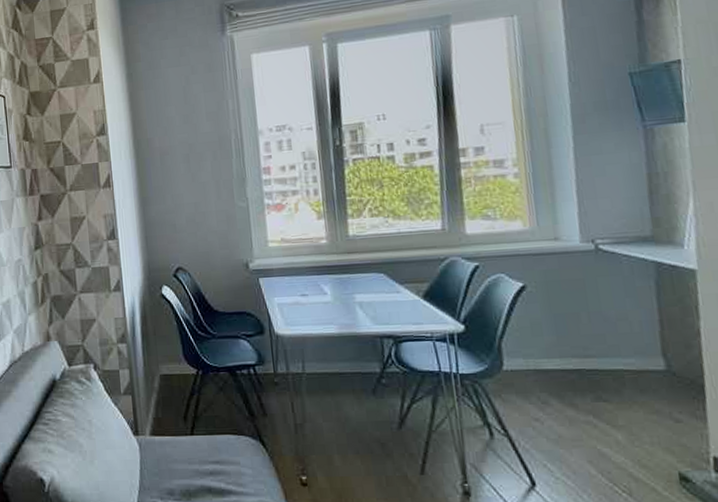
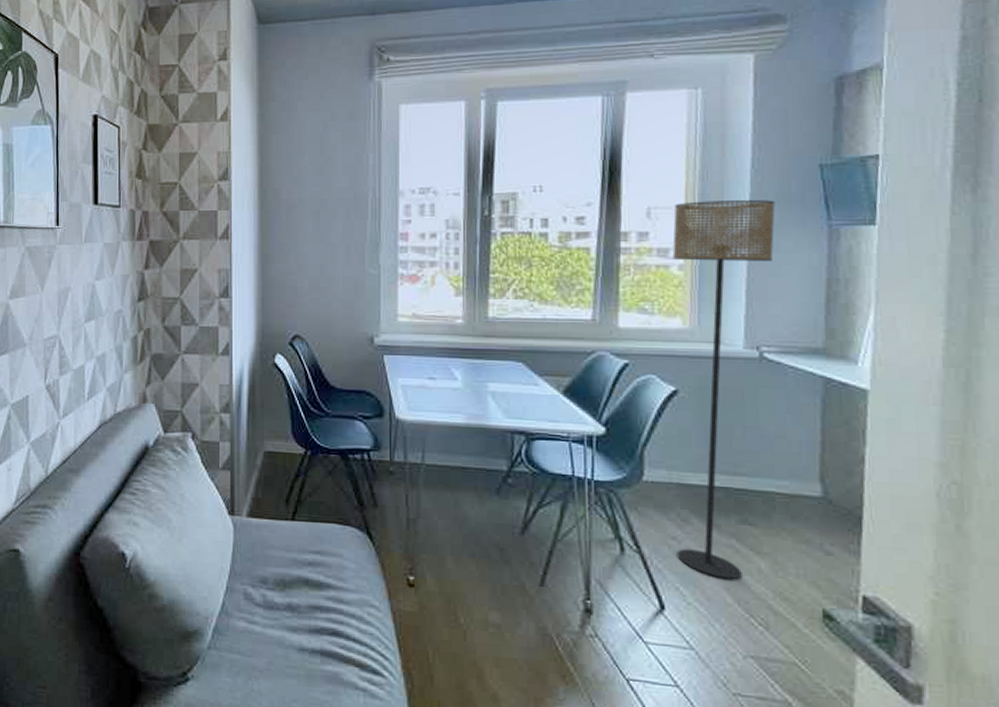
floor lamp: none [504,108,602,453] -> present [672,200,775,580]

